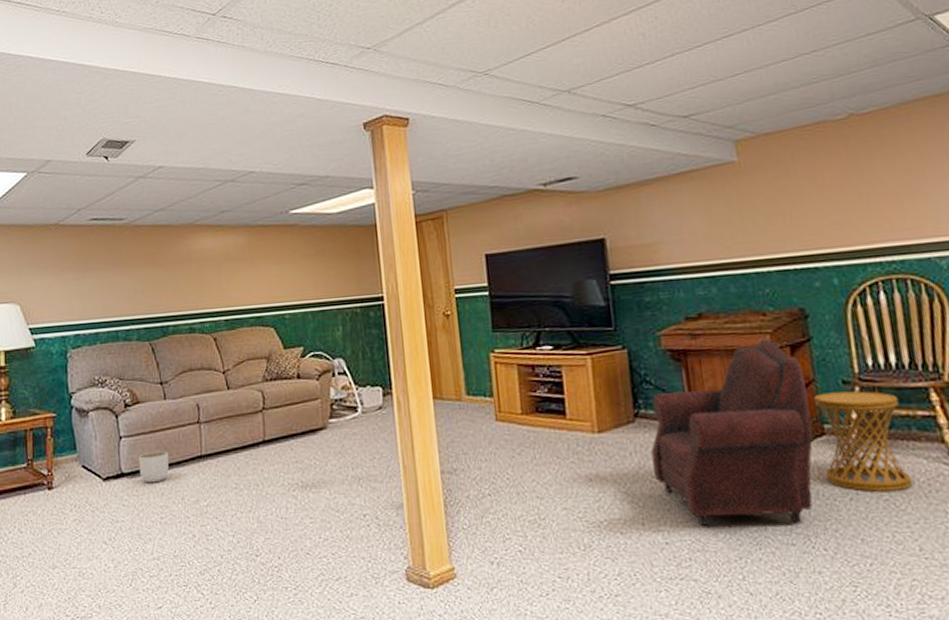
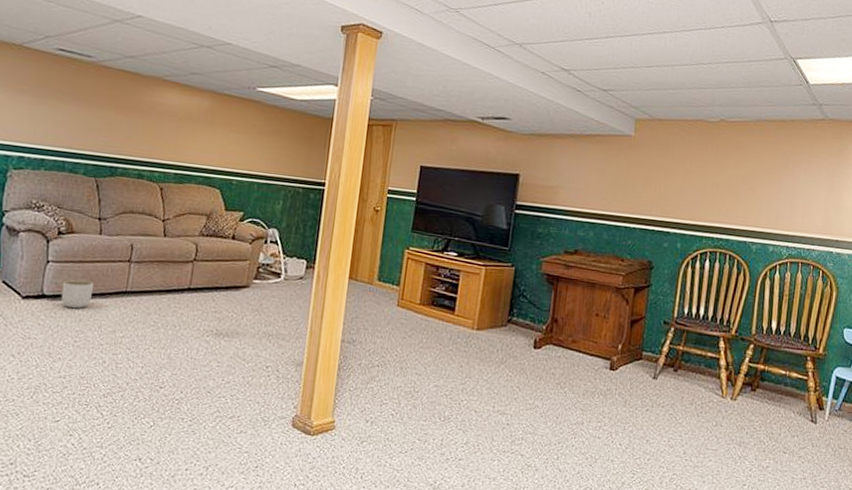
armchair: present [650,340,813,526] -> none [511,280,639,423]
side table: present [814,391,913,493] -> none [634,328,698,409]

